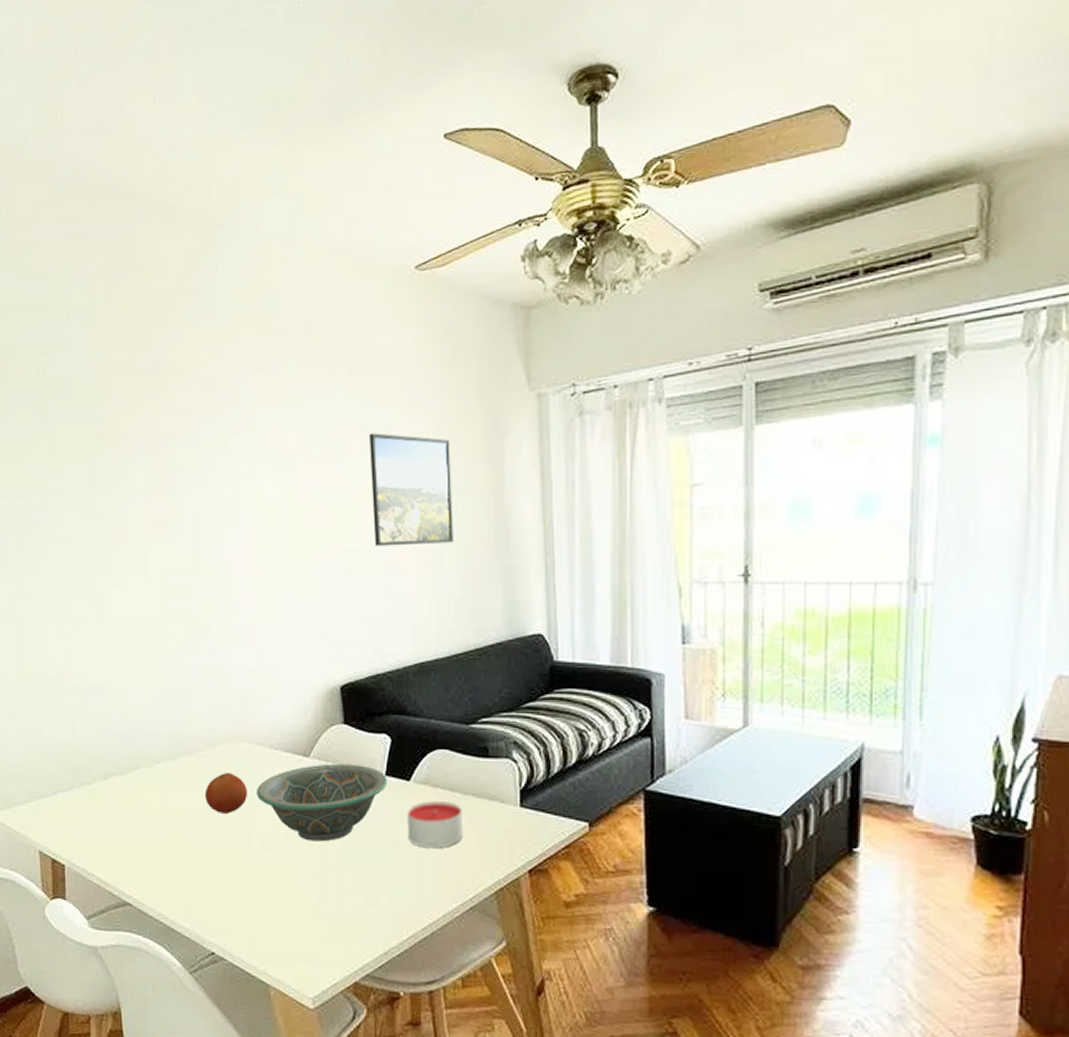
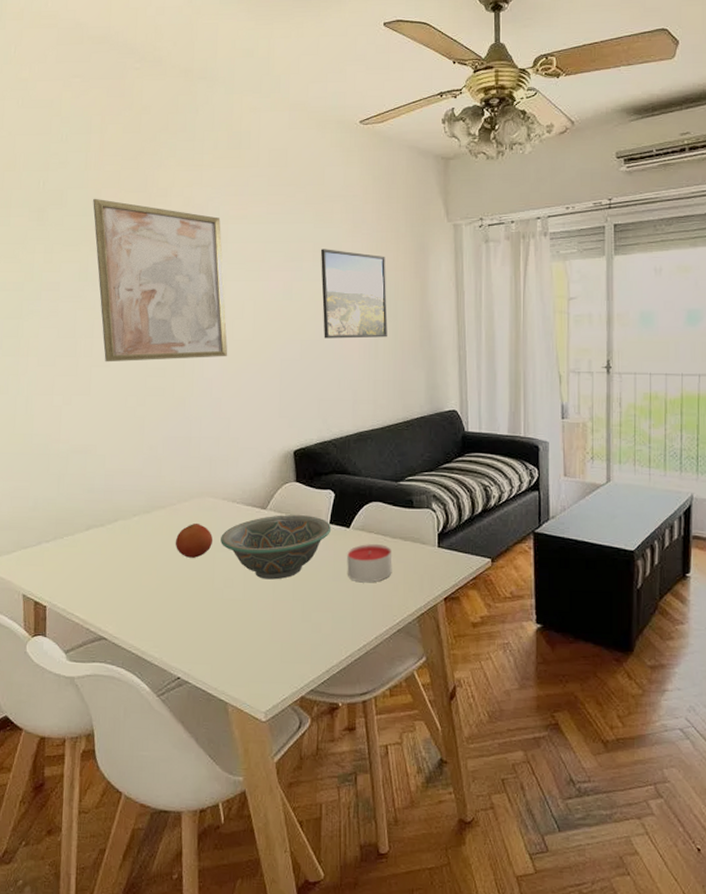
wall art: none [100,384,260,581] -> present [93,198,228,362]

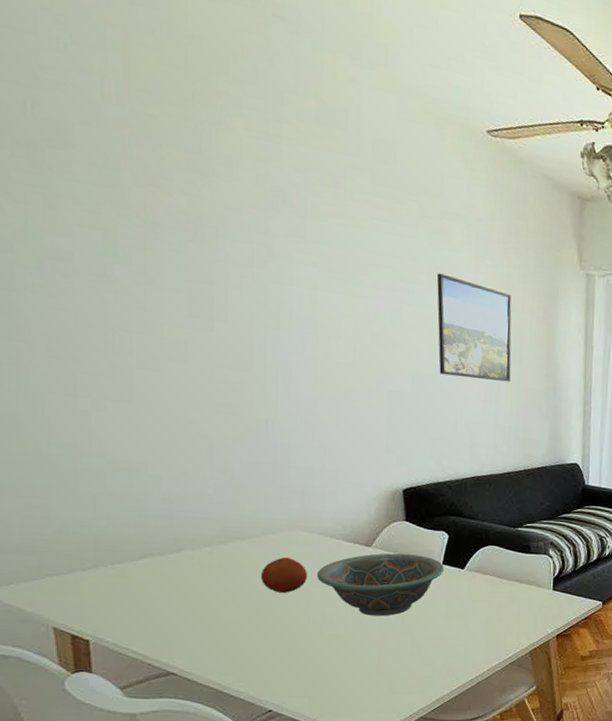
wall art: present [93,198,228,362] -> none [118,146,322,379]
candle: present [347,544,392,583] -> none [460,585,507,621]

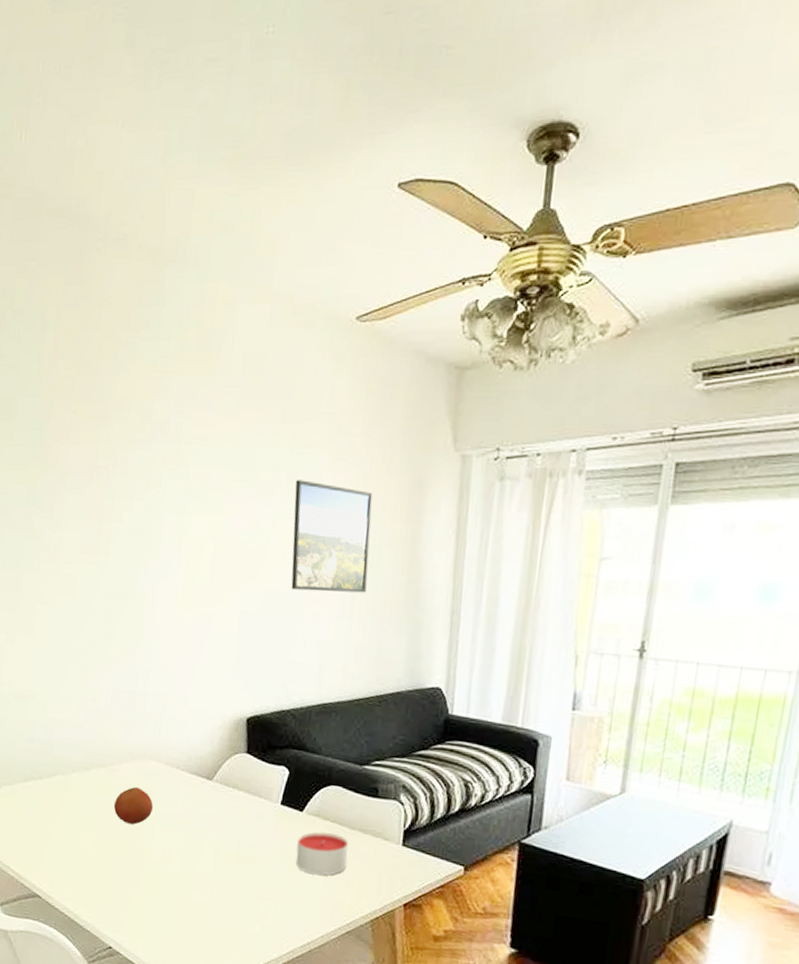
decorative bowl: present [317,553,445,616] -> none [161,788,283,859]
candle: none [460,585,507,621] -> present [296,832,348,876]

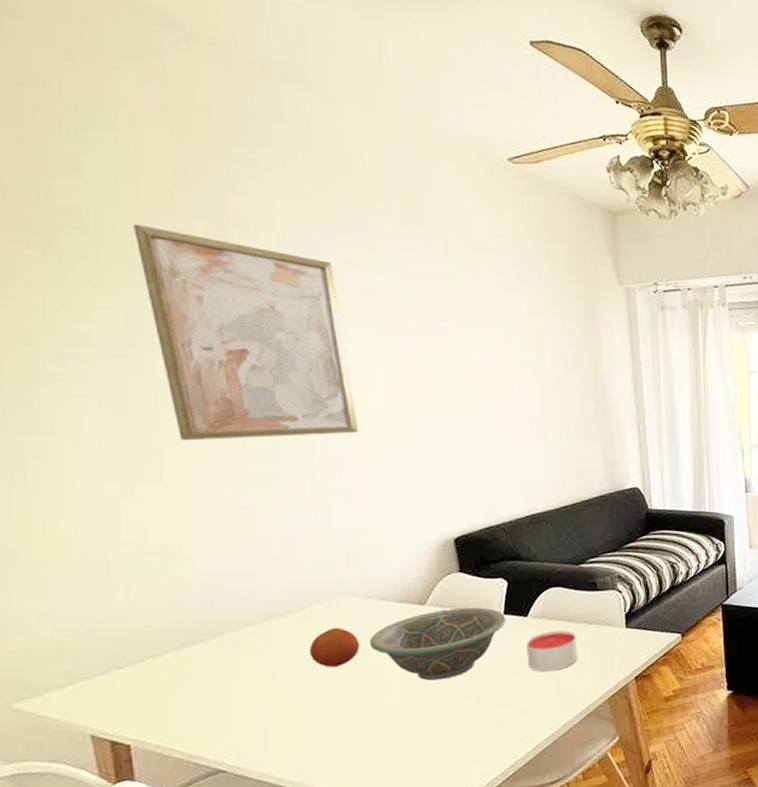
wall art: none [44,409,183,604] -> present [134,223,359,441]
decorative bowl: none [161,788,283,859] -> present [370,607,507,681]
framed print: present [291,480,373,593] -> none [469,308,557,412]

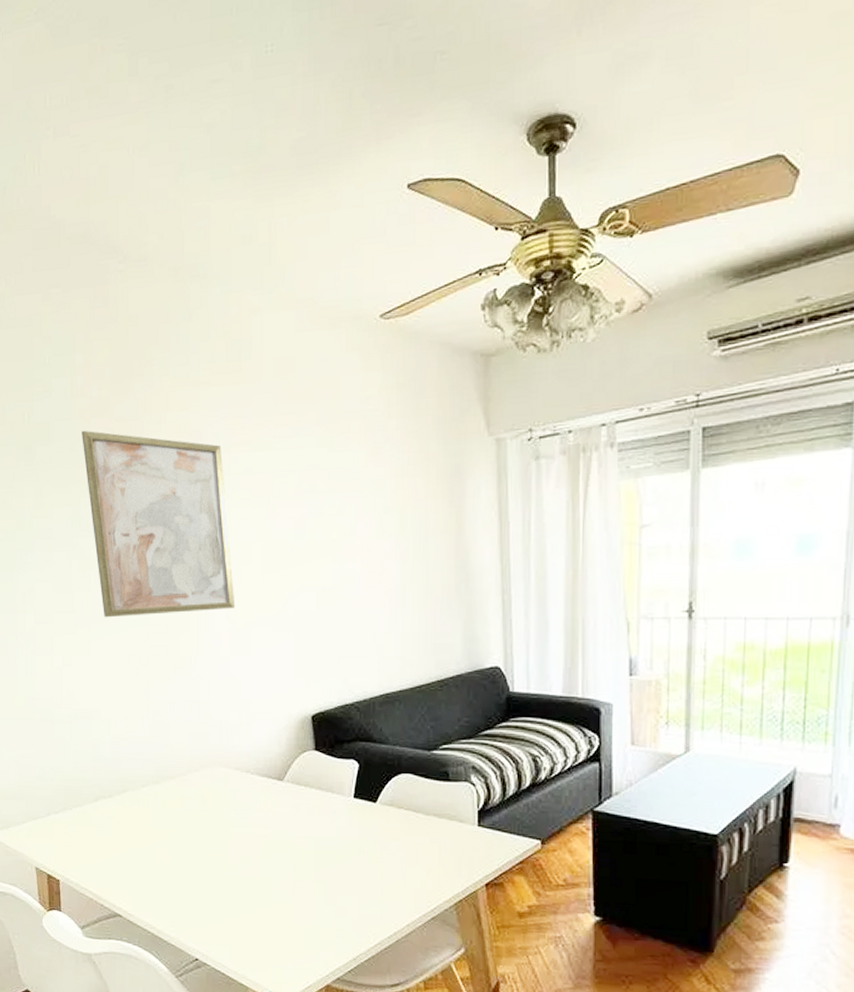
fruit: present [309,627,361,667] -> none [187,795,227,833]
decorative bowl: present [370,607,507,681] -> none [235,787,356,859]
candle: present [526,630,578,672] -> none [374,821,425,865]

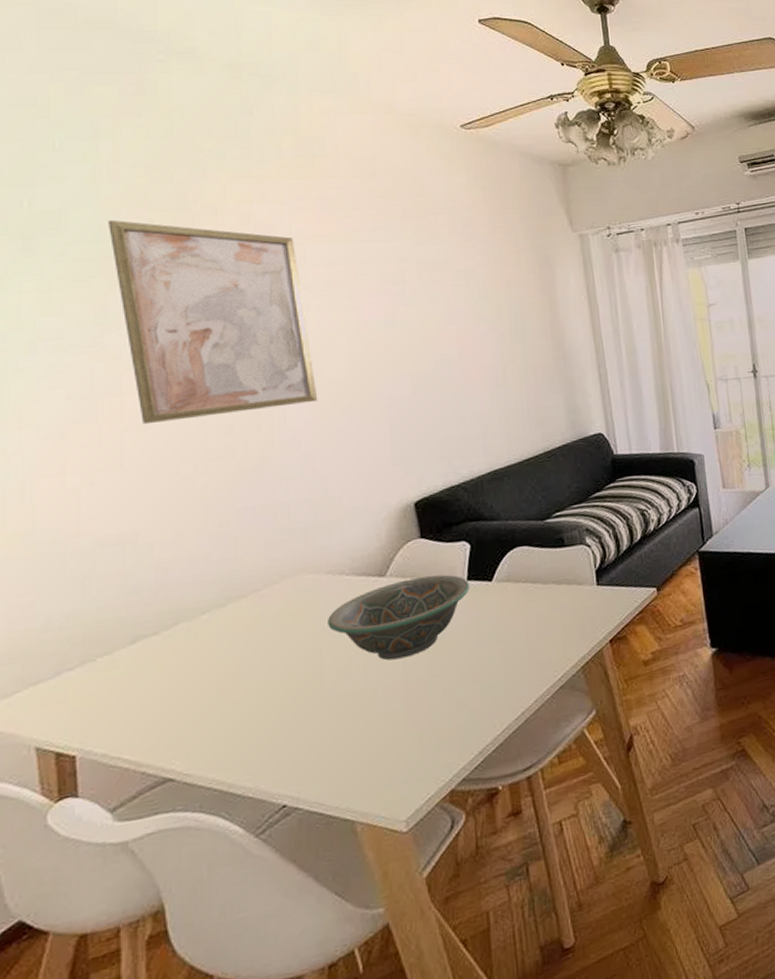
decorative bowl: none [235,787,356,859] -> present [328,574,470,661]

